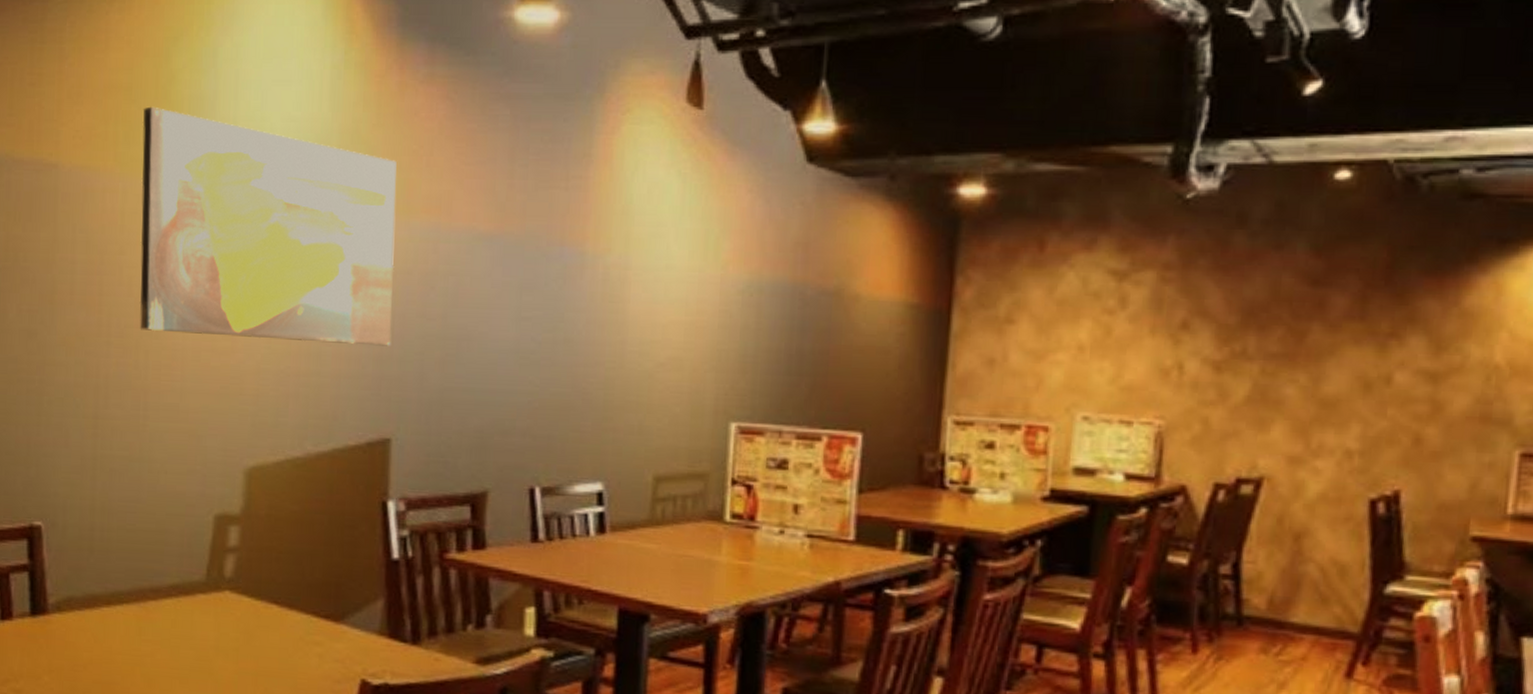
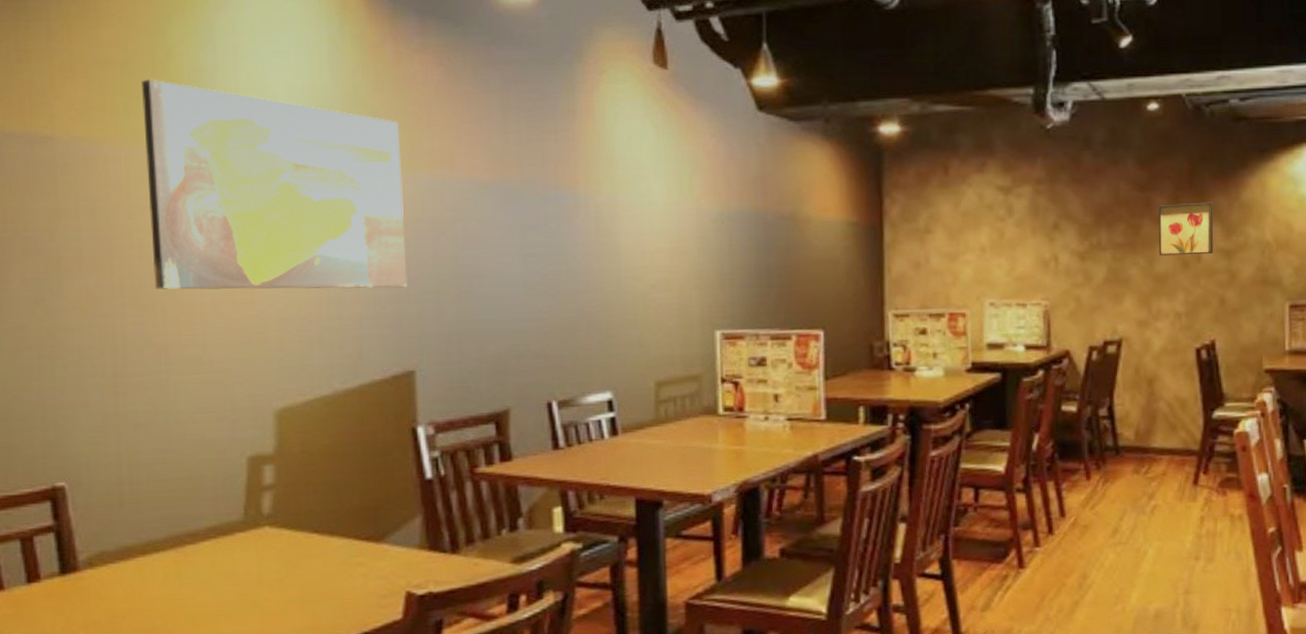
wall art: none [1329,306,1419,376] -> present [1158,202,1214,256]

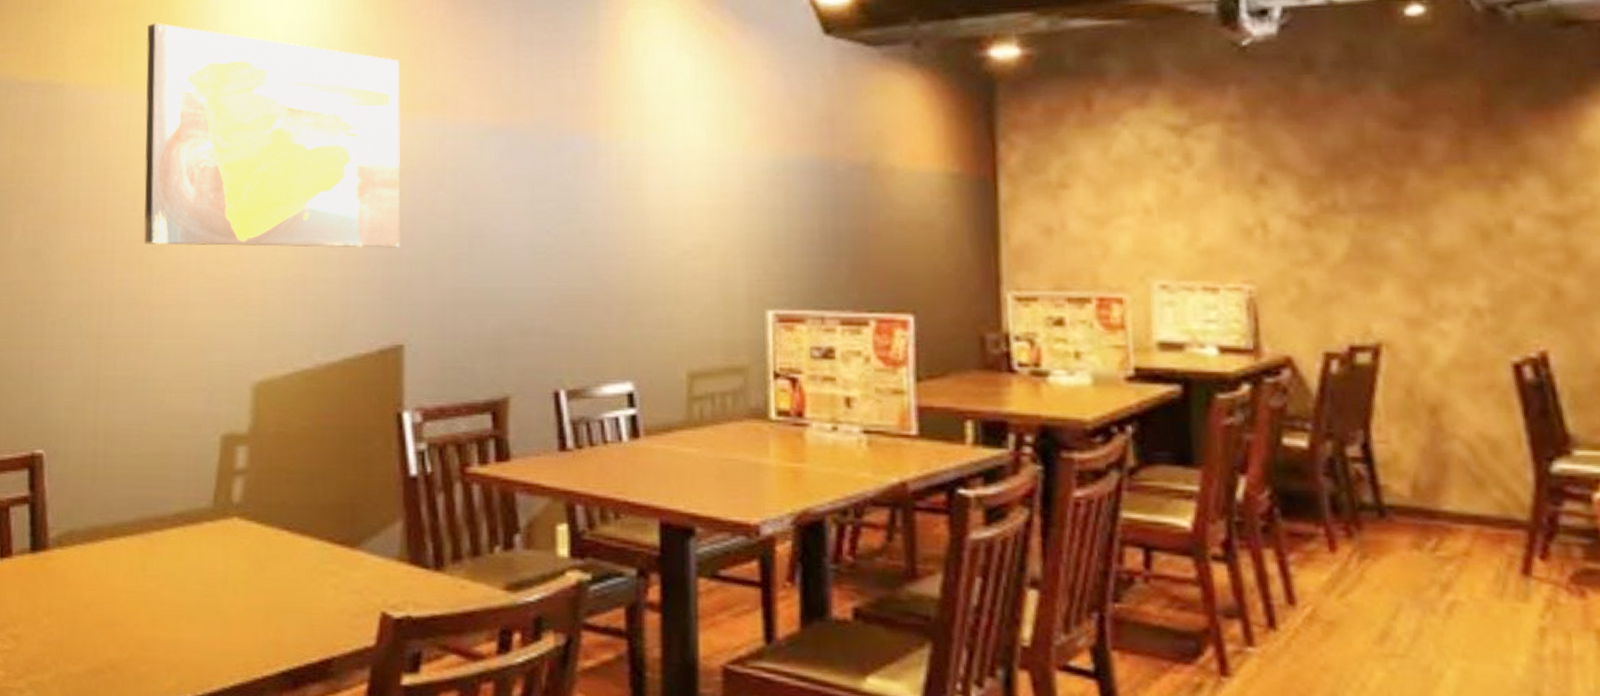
wall art: present [1158,202,1214,256] -> none [1432,144,1535,223]

